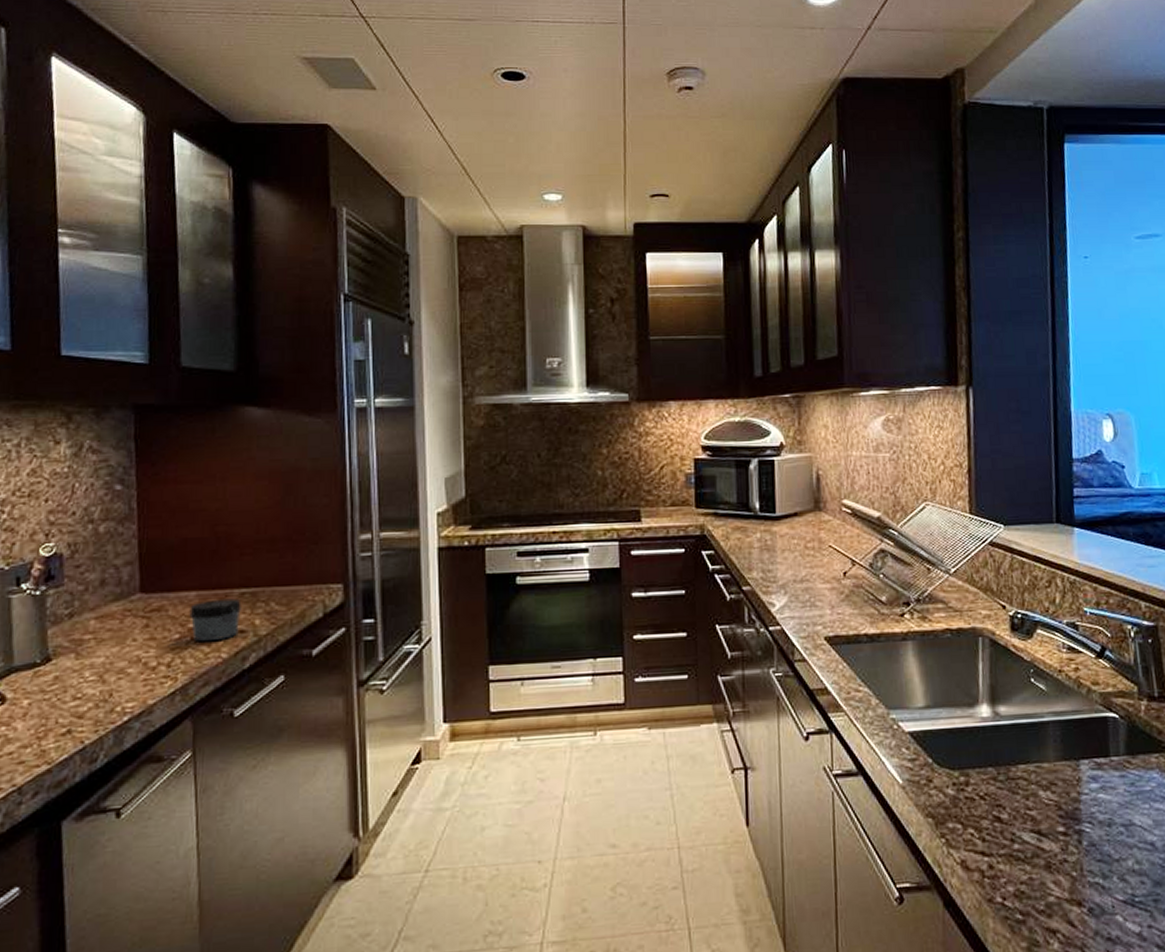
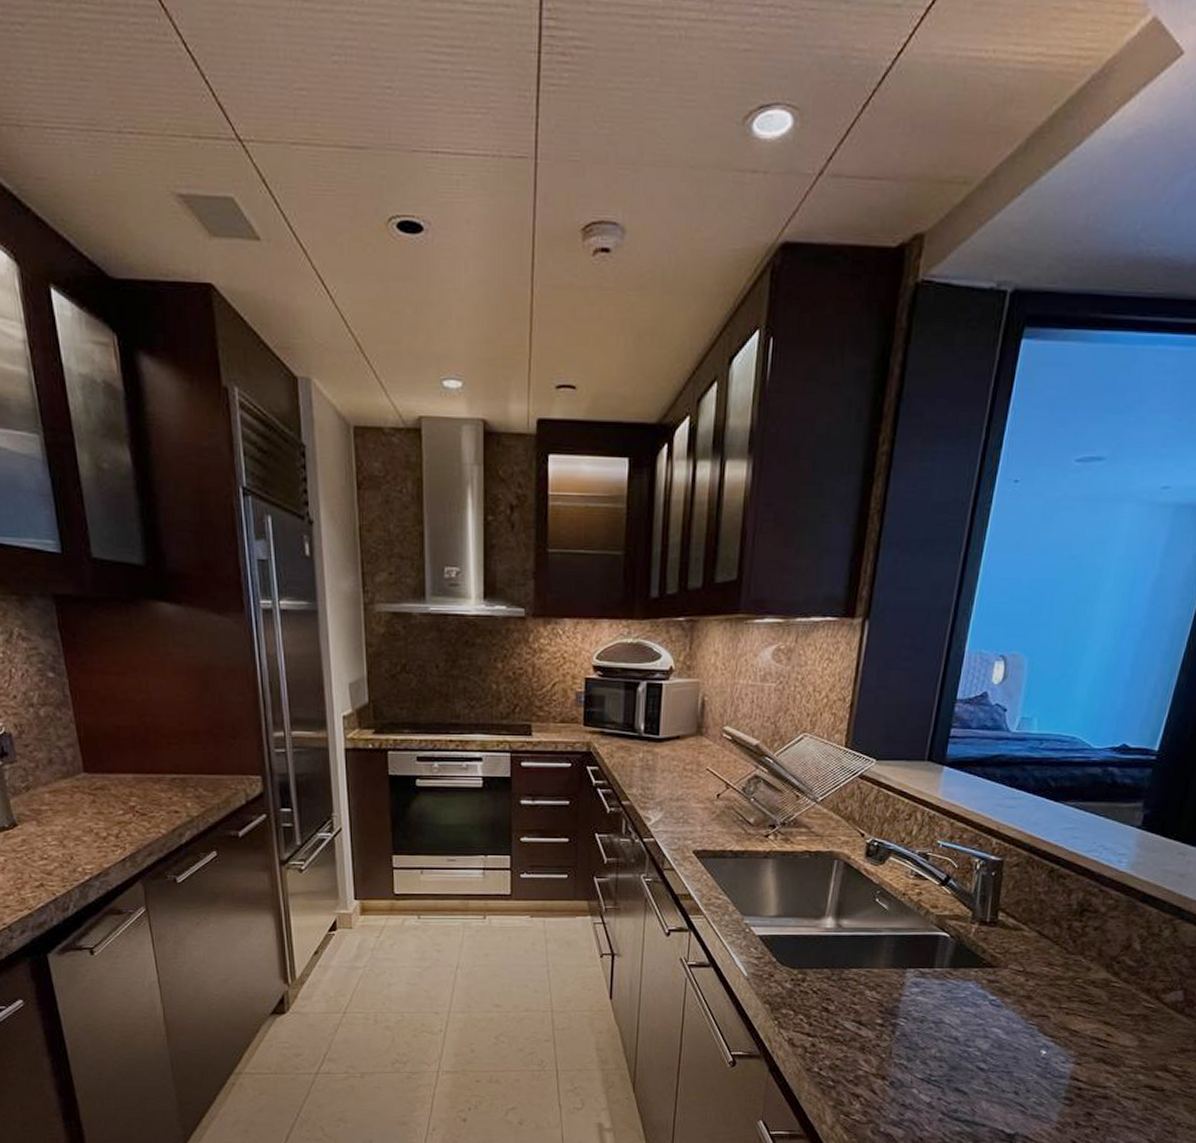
jar: present [189,598,241,642] -> none [129,782,174,819]

